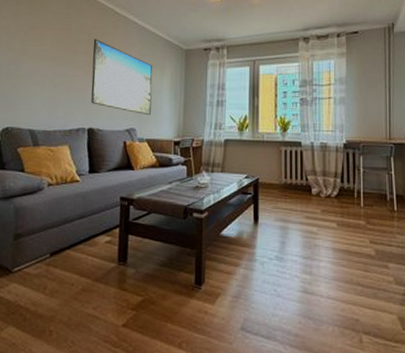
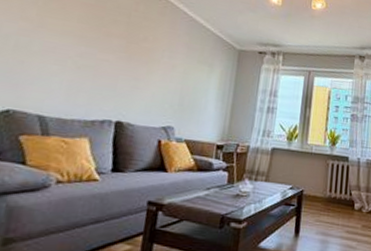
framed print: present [91,39,153,116] -> none [122,22,200,115]

